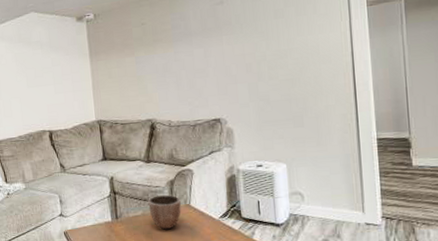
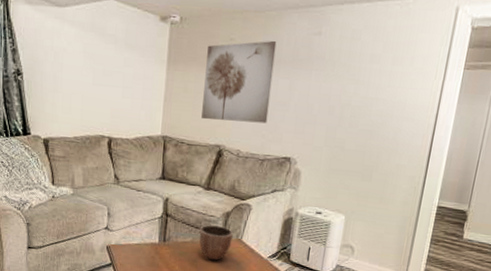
wall art: none [123,17,191,99] -> present [201,40,277,124]

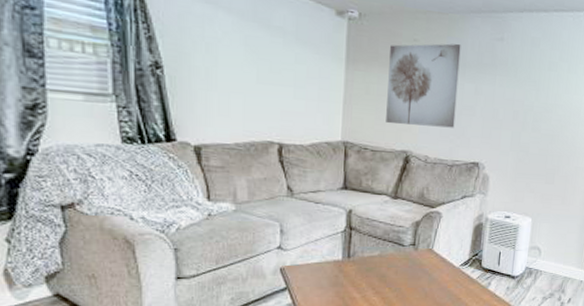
decorative bowl: present [199,225,233,261] -> none [387,236,423,274]

